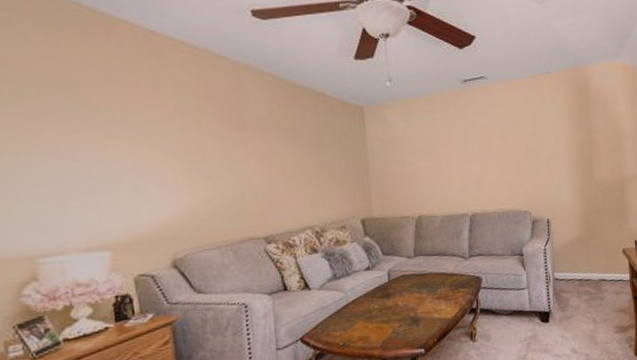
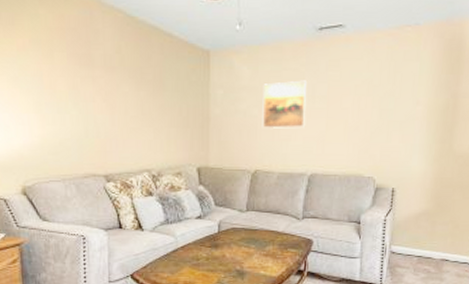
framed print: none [418,128,462,175] -> present [262,80,308,129]

